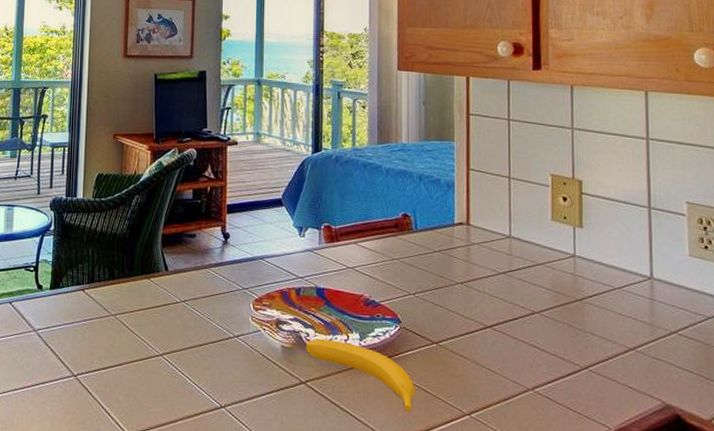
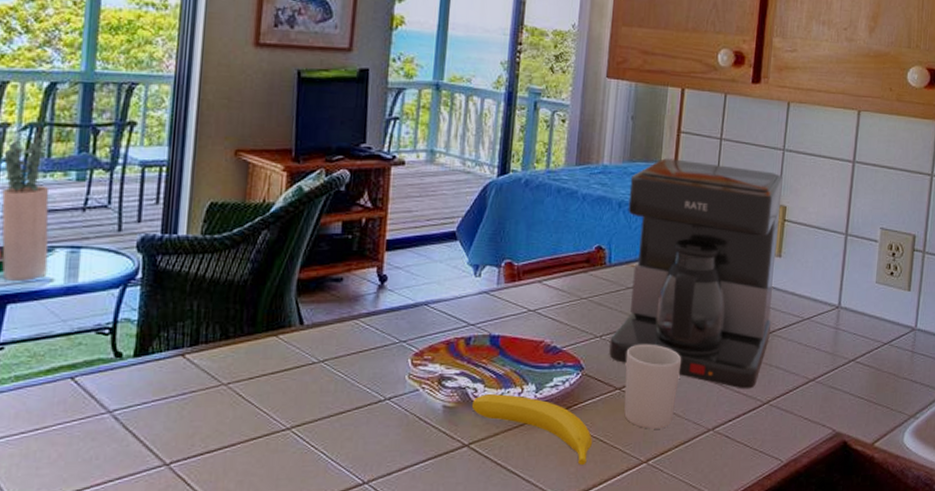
coffee maker: none [423,137,581,353] -> present [609,158,783,389]
mug: none [439,302,494,384] -> present [624,344,682,429]

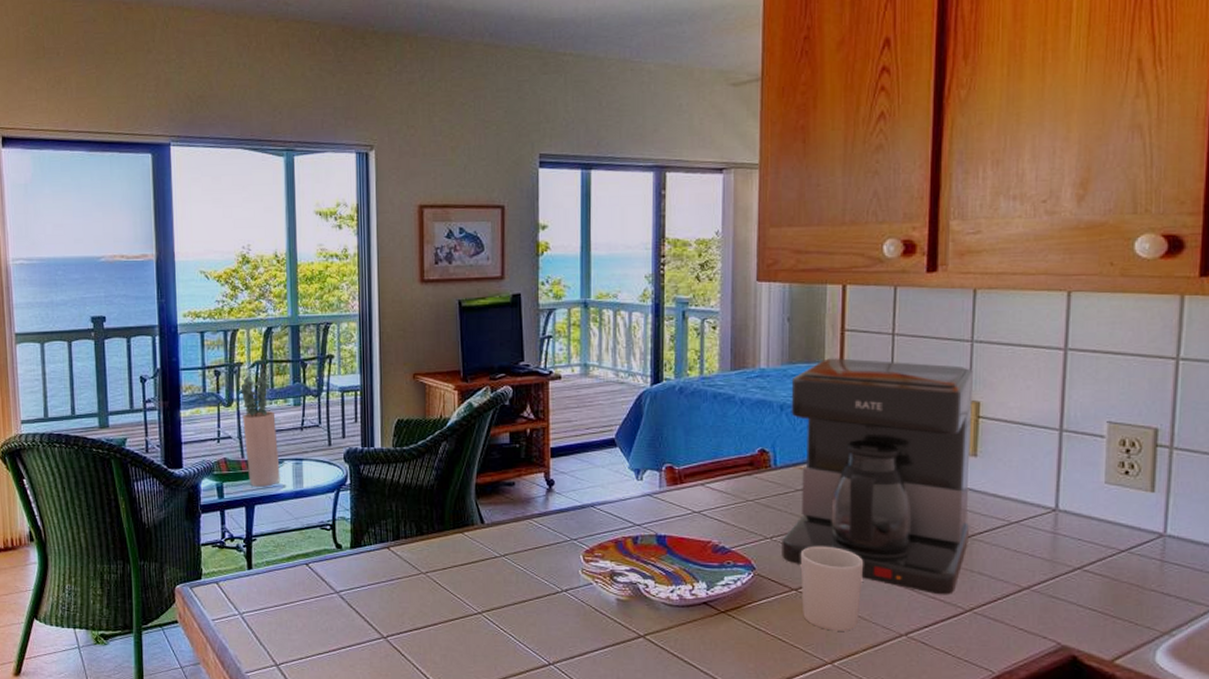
banana: present [471,393,592,466] -> none [644,589,770,663]

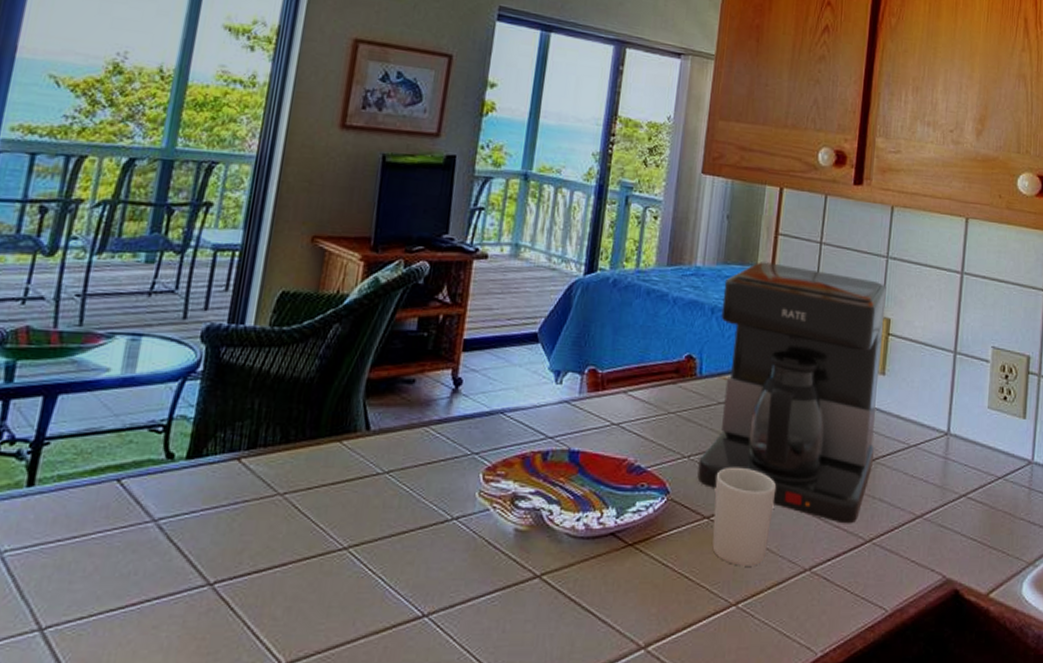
vase: present [241,363,280,488] -> none [57,203,118,371]

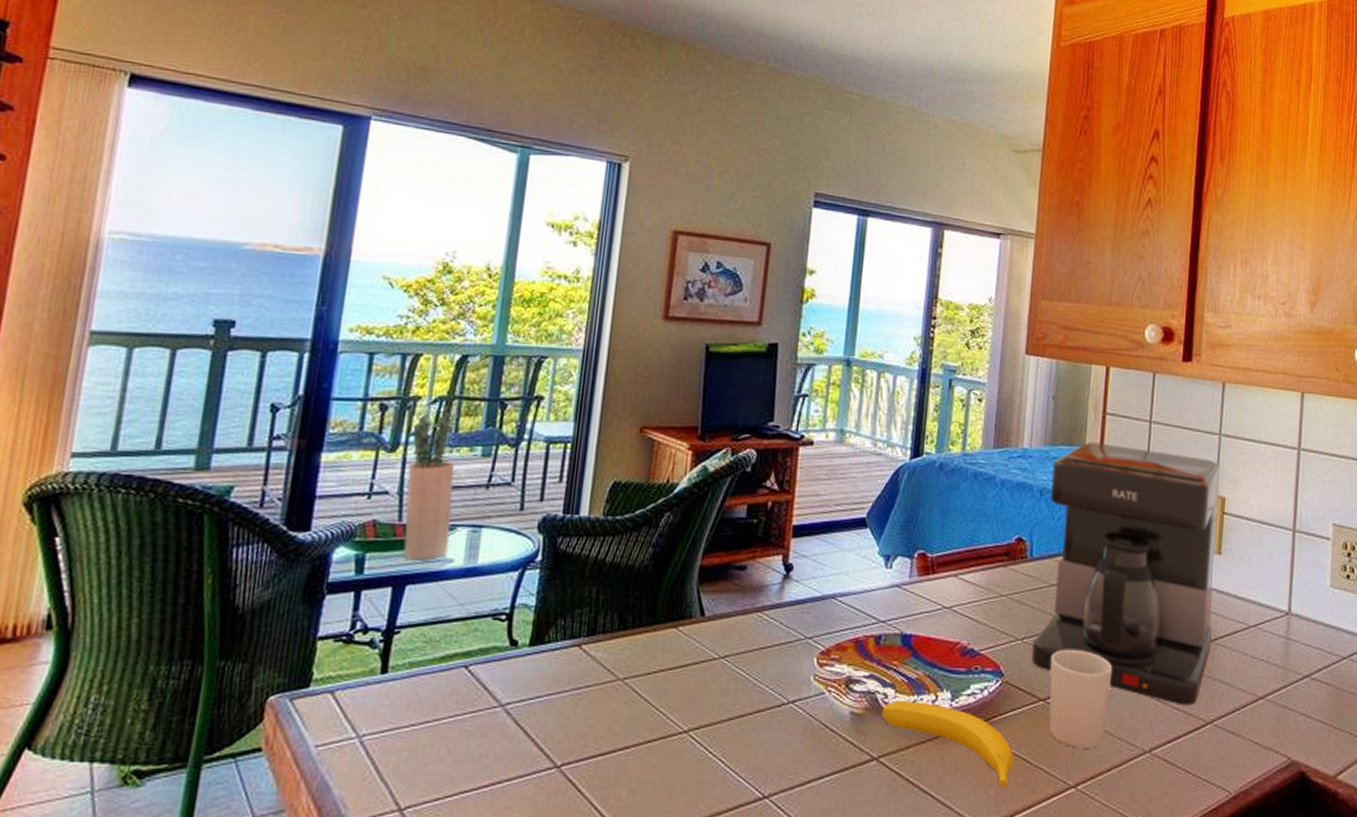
vase: none [57,203,118,371] -> present [403,400,455,562]
banana: none [545,516,677,606] -> present [881,699,1014,788]

